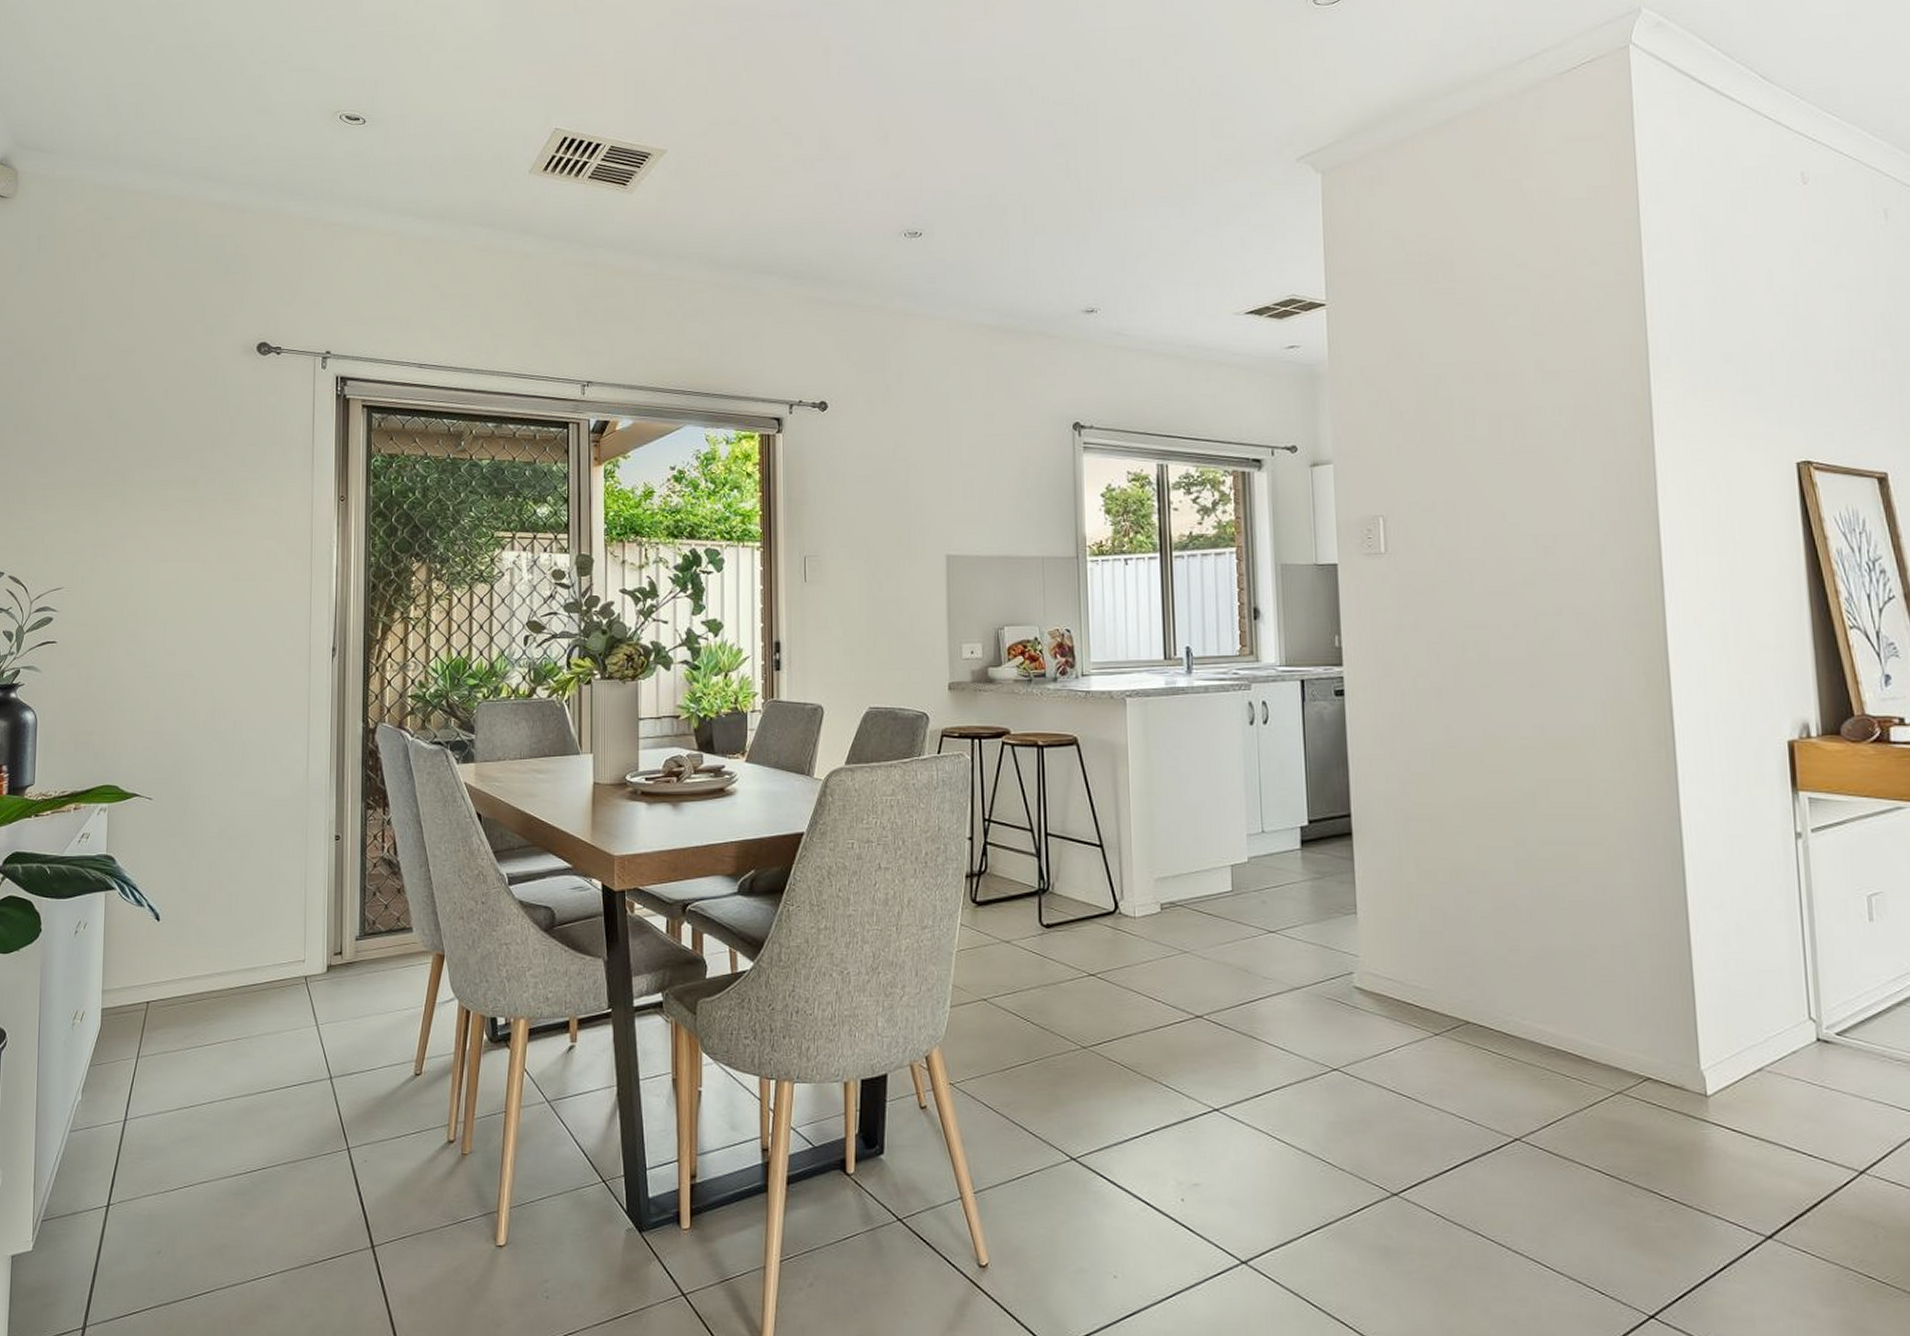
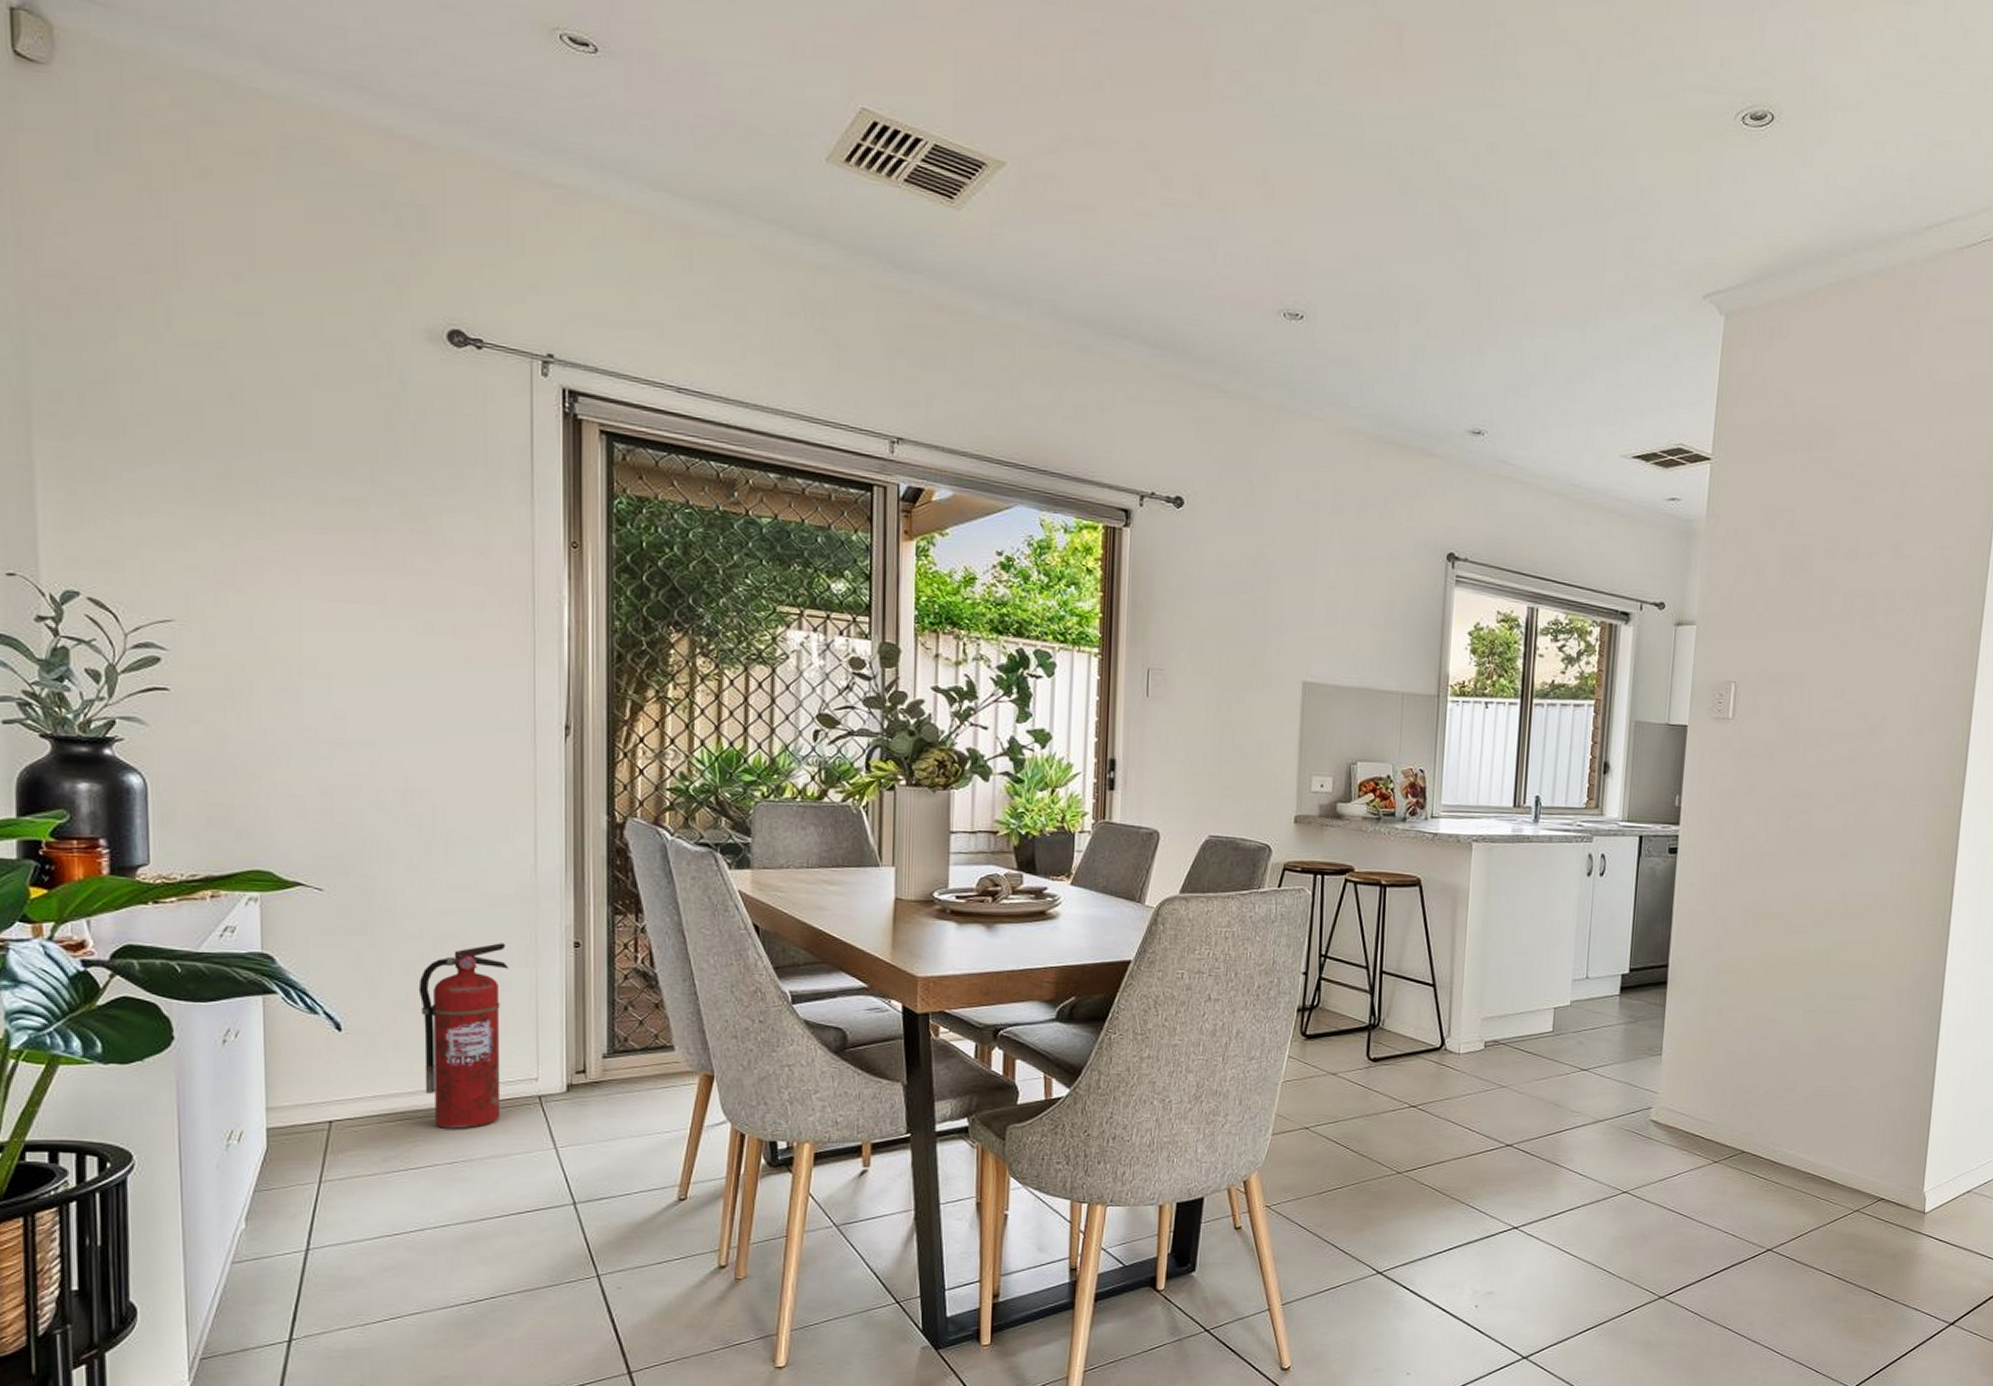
fire extinguisher: none [217,839,285,1008] -> present [418,943,508,1129]

